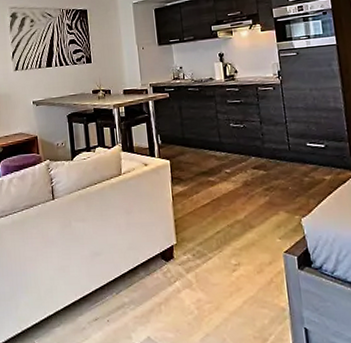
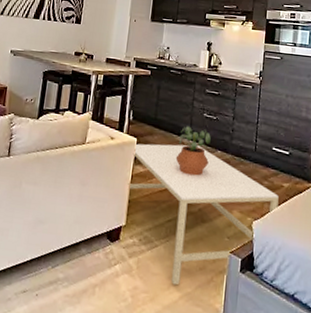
coffee table: none [169,156,324,292] -> present [127,143,279,285]
potted plant: none [210,139,245,186] -> present [175,126,211,176]

